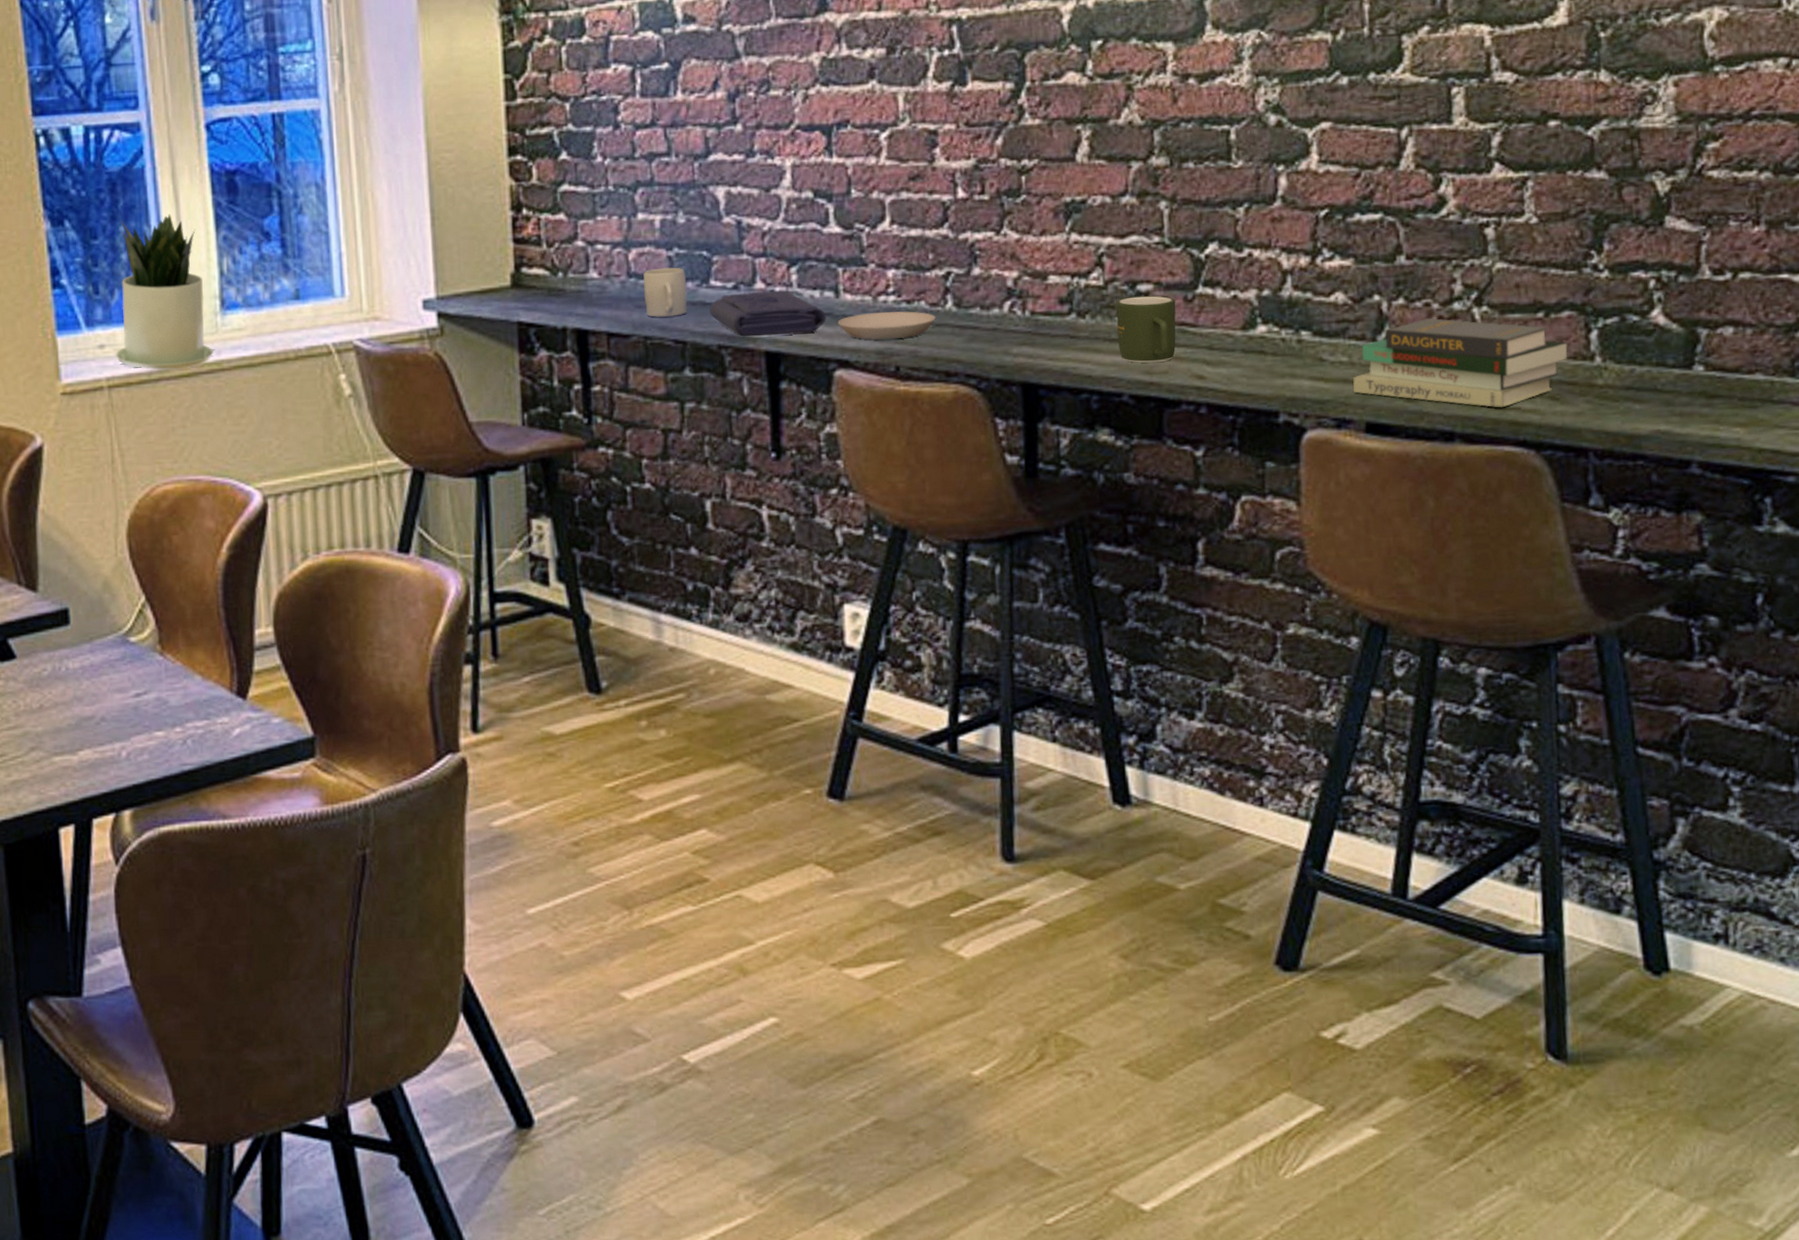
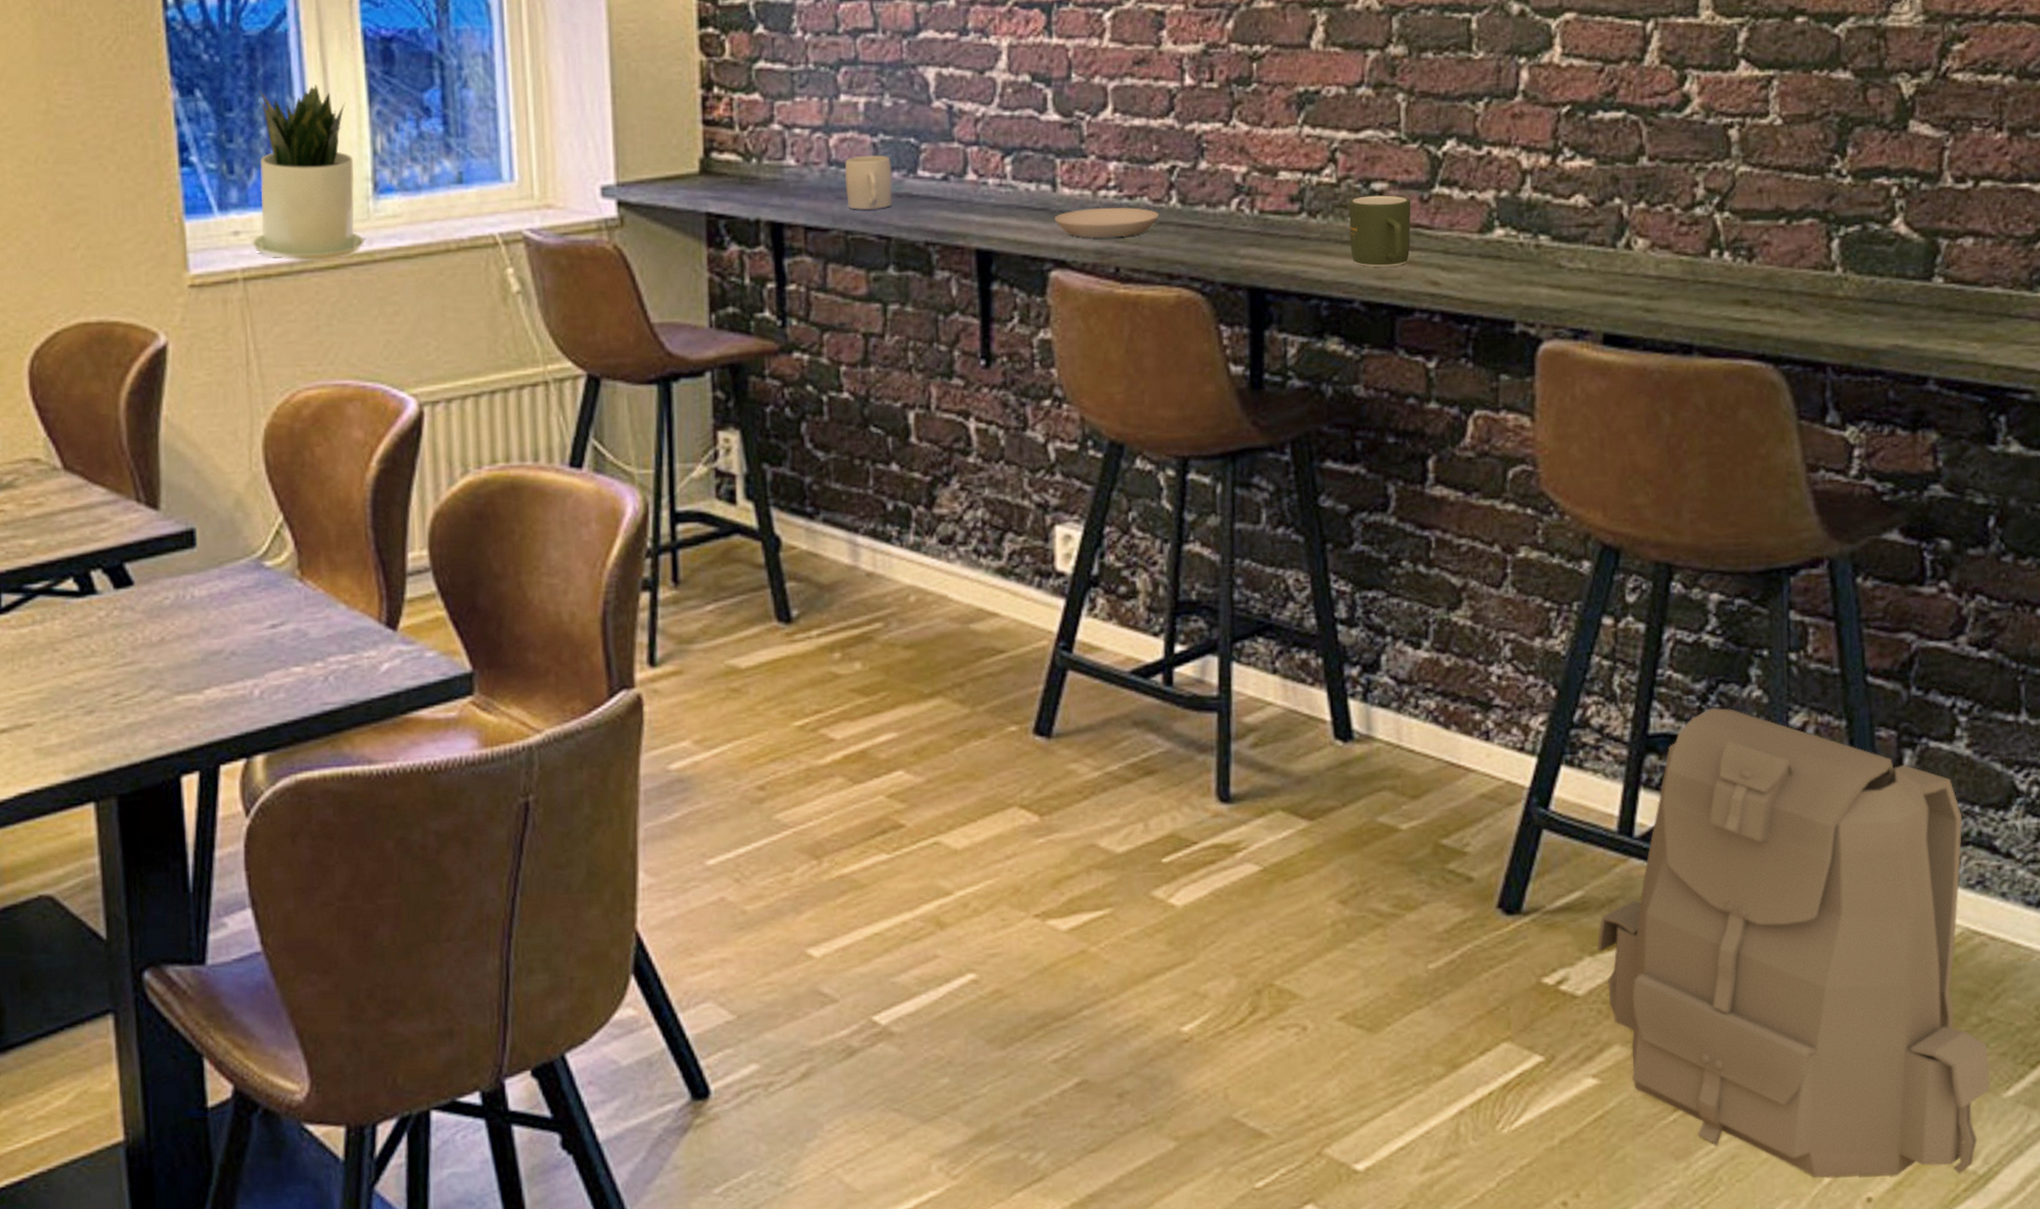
clutch bag: present [709,290,826,337] -> none [916,182,1042,233]
books: present [1353,318,1568,408] -> none [1591,223,1809,320]
backpack: none [1373,776,1775,1231] -> present [1596,707,1991,1177]

